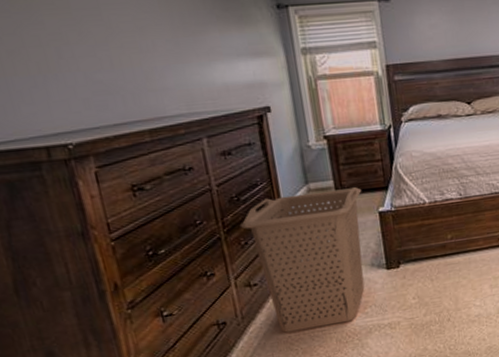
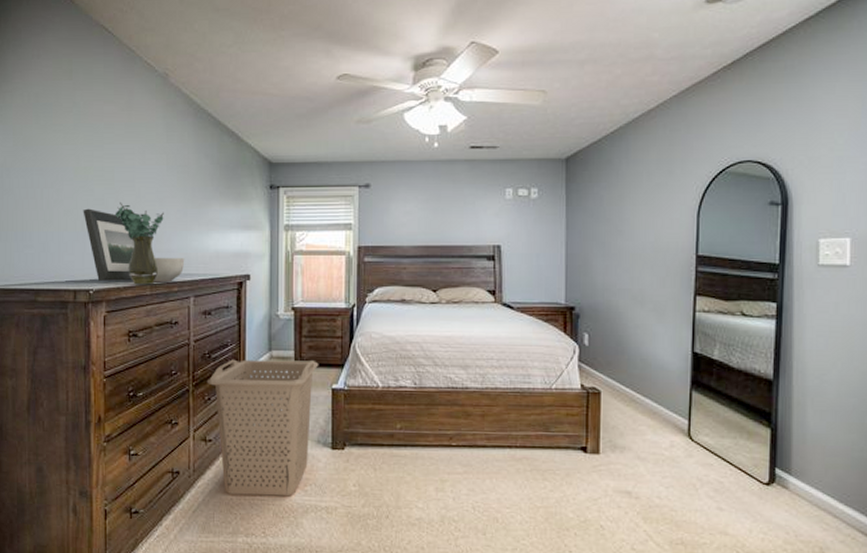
picture frame: none [34,46,133,134] -> present [83,208,148,282]
vase: none [81,34,157,132] -> present [115,201,164,285]
bowl: none [148,95,188,127] -> present [154,257,185,283]

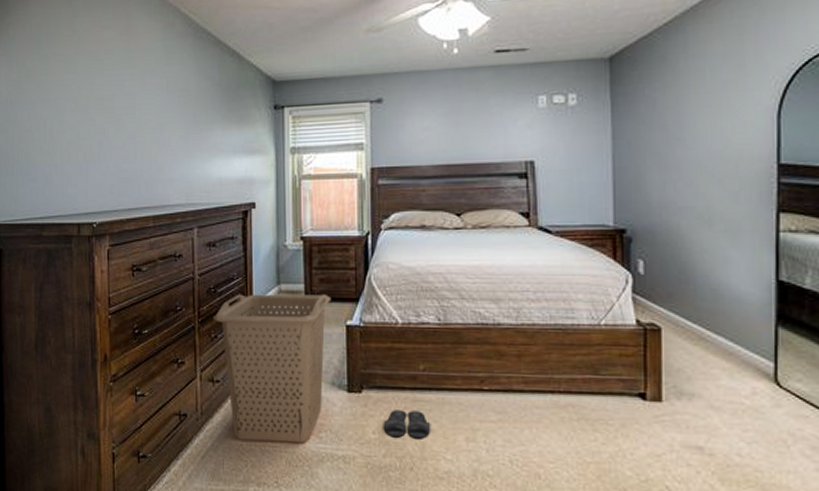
picture frame: present [83,208,148,282] -> none [85,138,150,215]
vase: present [115,201,164,285] -> none [116,130,165,217]
bowl: present [154,257,185,283] -> none [156,186,188,214]
slippers: none [363,464,406,490] -> present [383,410,431,439]

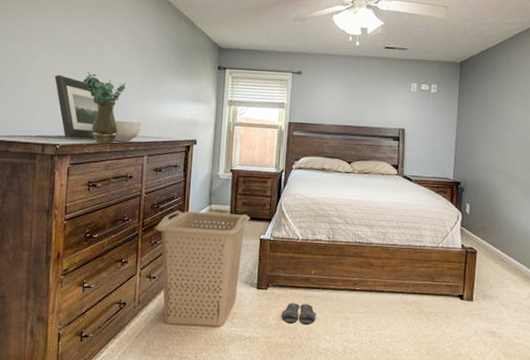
picture frame: none [85,138,150,215] -> present [54,74,111,139]
vase: none [116,130,165,217] -> present [82,71,126,144]
bowl: none [156,186,188,214] -> present [113,120,142,142]

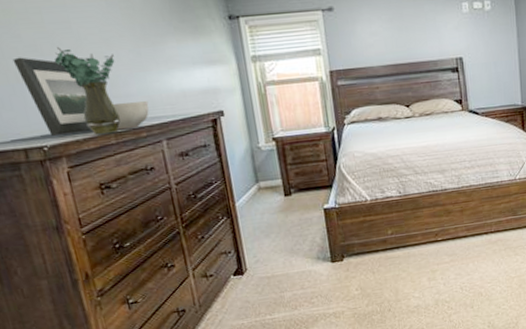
laundry basket: present [154,210,251,327] -> none [196,186,311,320]
slippers: present [281,303,317,325] -> none [363,266,402,290]

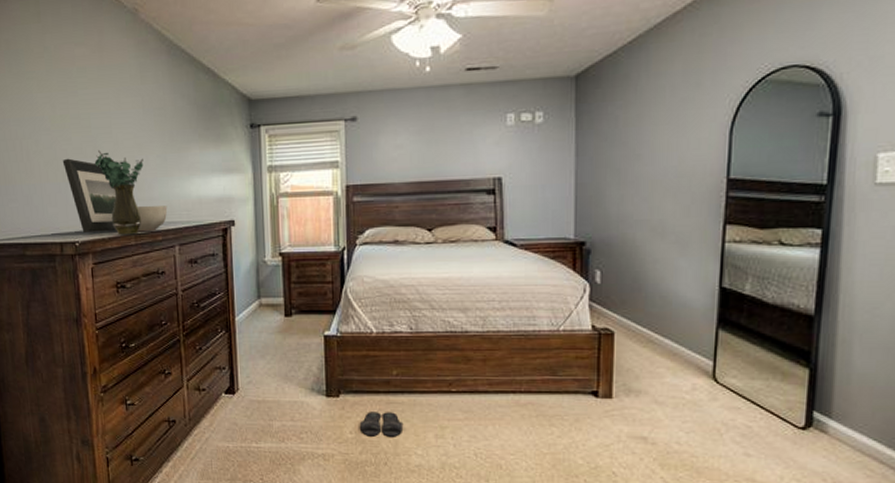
slippers: none [363,266,402,290] -> present [359,412,404,437]

